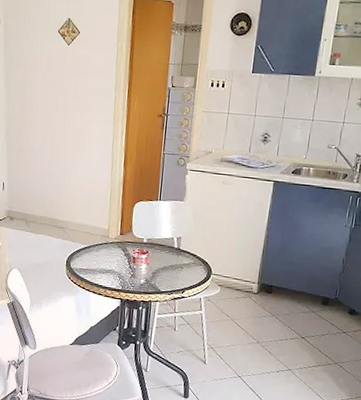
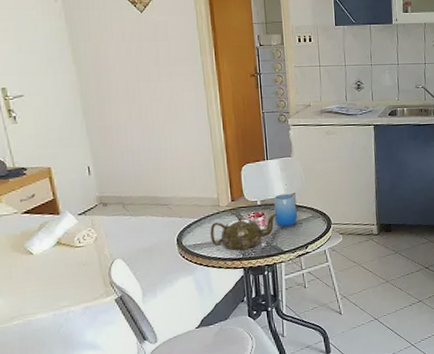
teapot: none [96,250,160,283] -> present [210,212,277,251]
cup: none [157,236,180,269] -> present [273,193,298,227]

